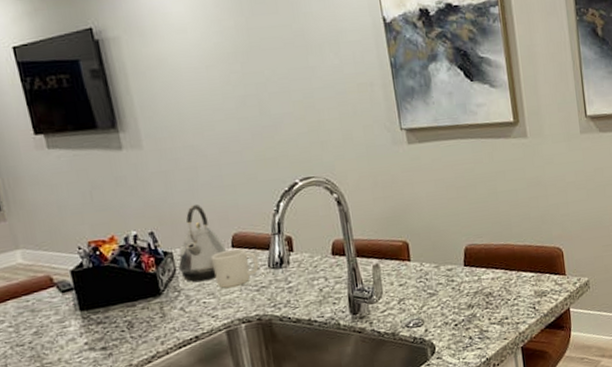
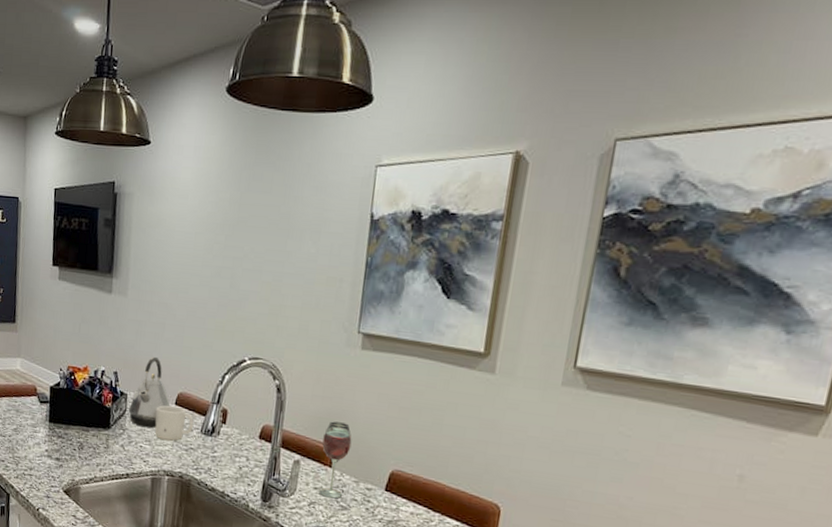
wineglass: none [394,215,428,290] -> present [319,421,352,499]

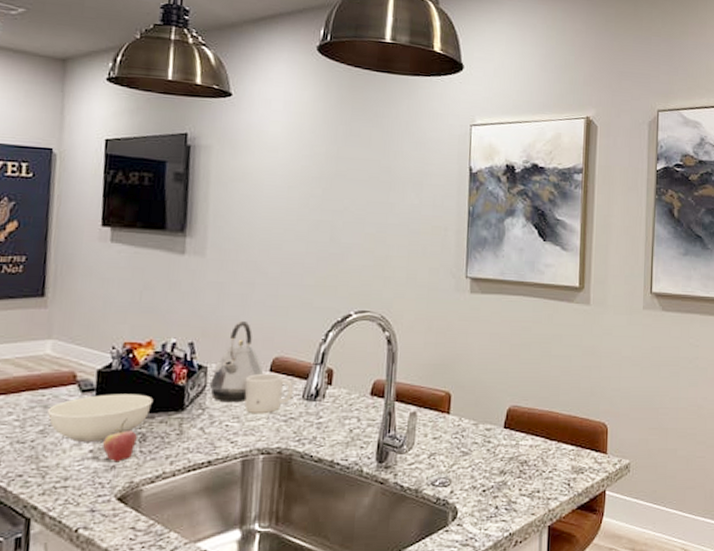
bowl: none [18,406,89,444] -> present [47,394,154,443]
fruit: none [54,428,77,463] -> present [103,417,137,463]
wineglass: present [319,421,352,499] -> none [438,367,468,446]

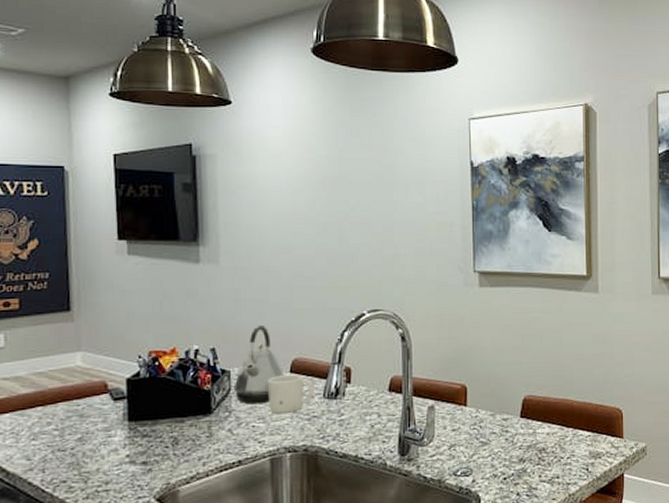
bowl: present [47,394,154,443] -> none [83,400,182,449]
fruit: present [103,417,137,463] -> none [139,423,170,466]

